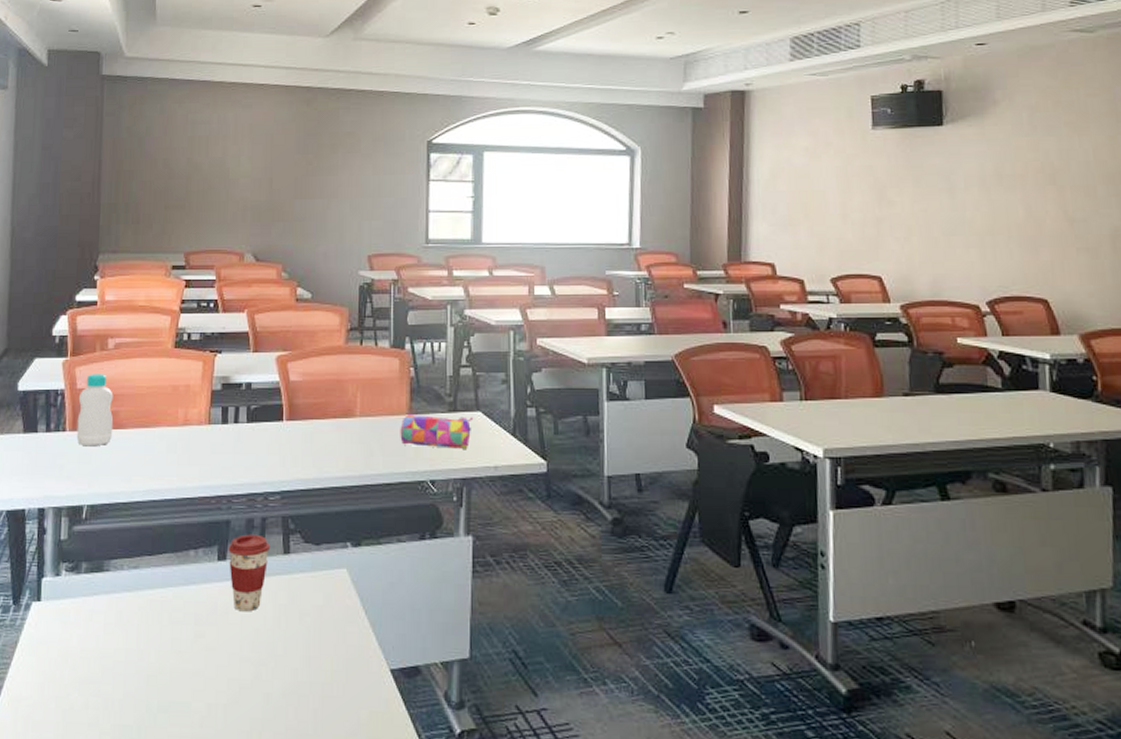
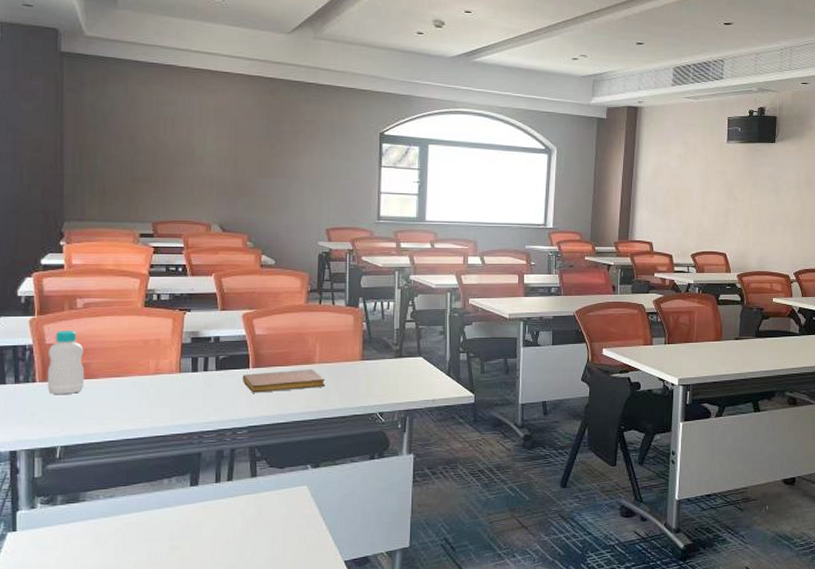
coffee cup: present [228,534,271,612] -> none [199,463,239,526]
notebook: none [276,423,368,451] -> present [243,369,326,393]
pencil case: present [400,413,474,449] -> none [354,359,416,387]

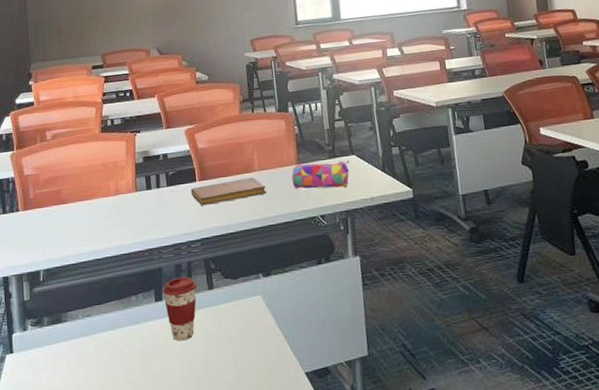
bottle: present [47,331,84,395] -> none [26,161,58,222]
coffee cup: none [199,463,239,526] -> present [162,276,198,341]
pencil case: none [354,359,416,387] -> present [291,160,350,189]

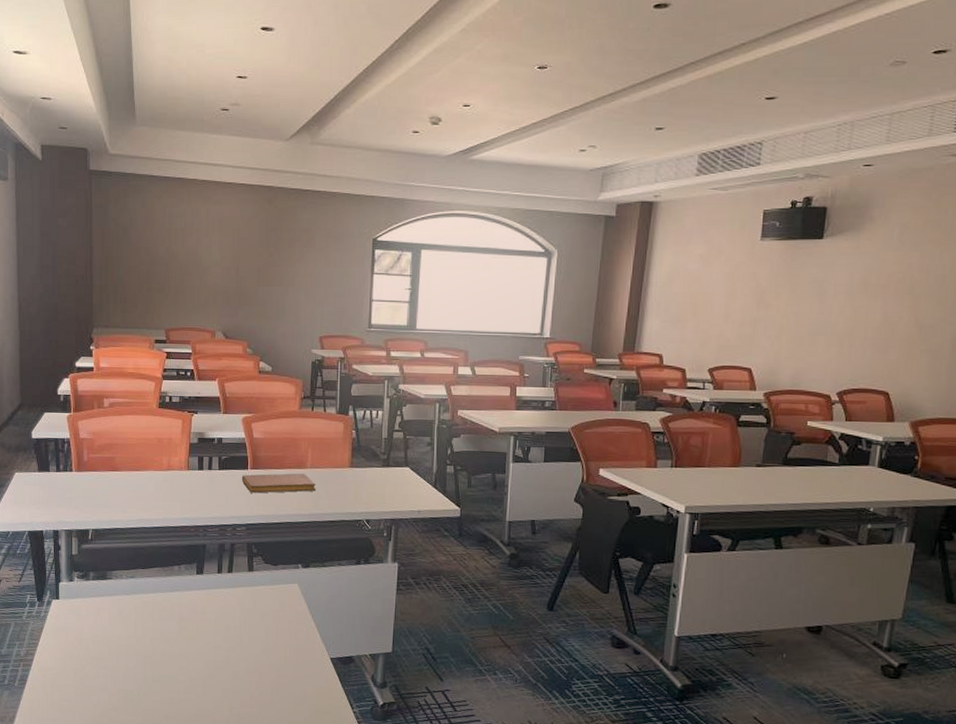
coffee cup: present [162,276,198,341] -> none [204,555,238,613]
pencil case: present [291,160,350,189] -> none [342,467,403,496]

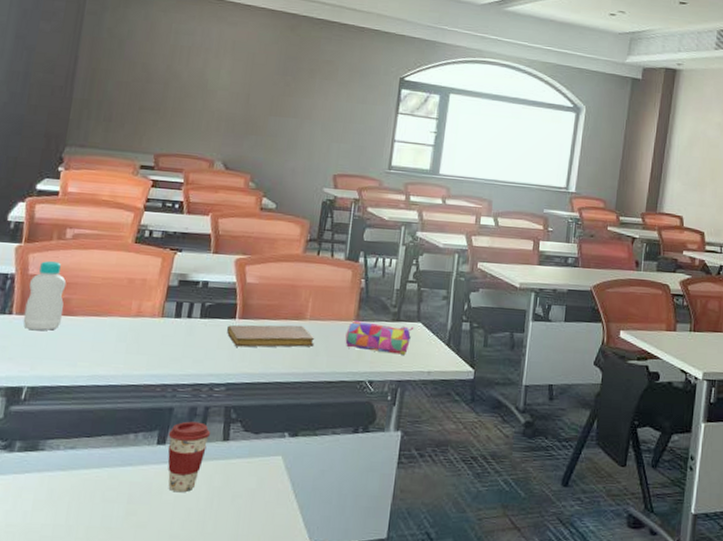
bottle: none [81,427,110,484] -> present [23,261,67,331]
coffee cup: none [204,555,238,613] -> present [167,421,211,493]
pencil case: none [342,467,403,496] -> present [345,320,414,355]

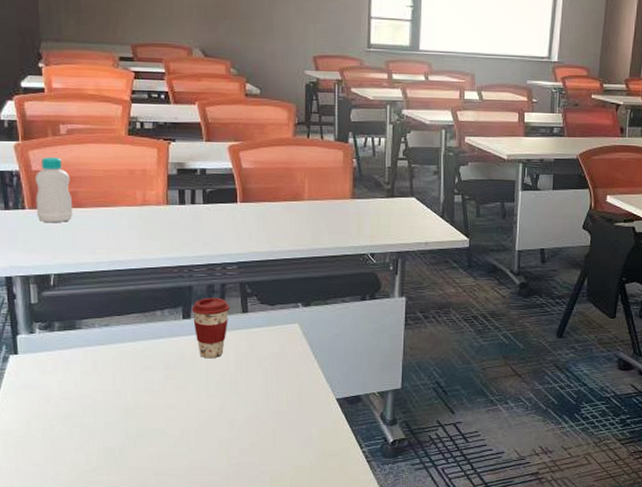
notebook: present [227,324,315,348] -> none [231,205,315,229]
pencil case: present [345,320,414,355] -> none [344,198,409,228]

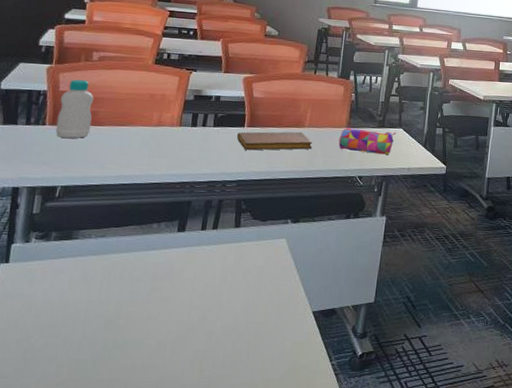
coffee cup: present [191,297,231,359] -> none [187,212,225,271]
notebook: none [231,205,315,229] -> present [237,131,313,151]
pencil case: none [344,198,409,228] -> present [338,127,397,155]

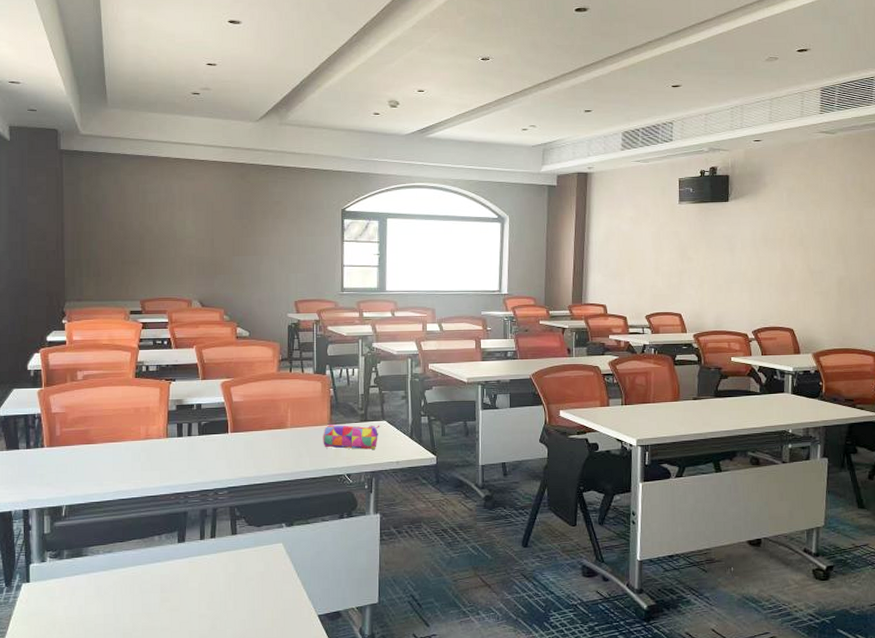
bottle: present [55,79,94,139] -> none [53,400,84,459]
notebook: present [237,131,313,151] -> none [223,433,297,456]

